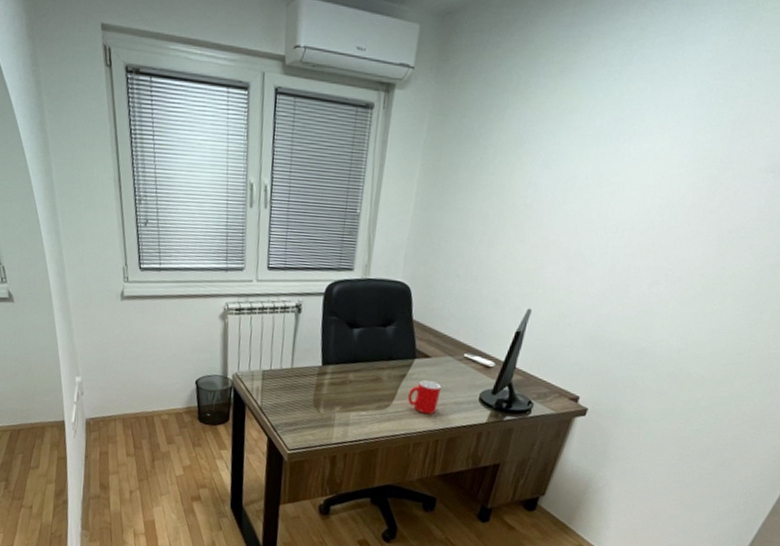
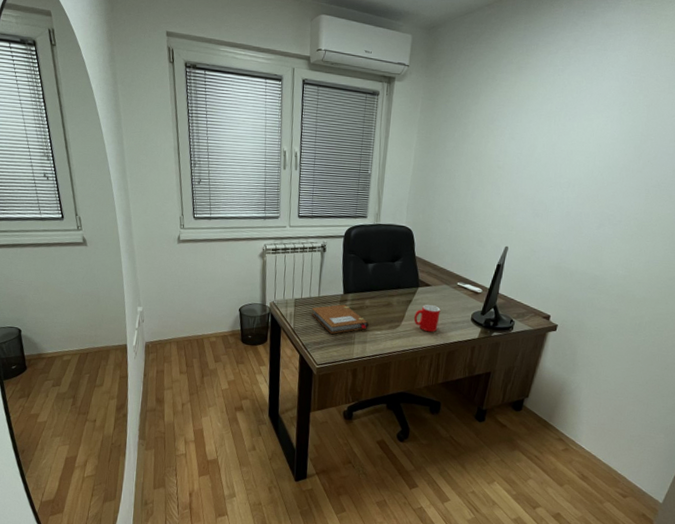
notebook: none [282,378,353,414] -> present [311,304,370,334]

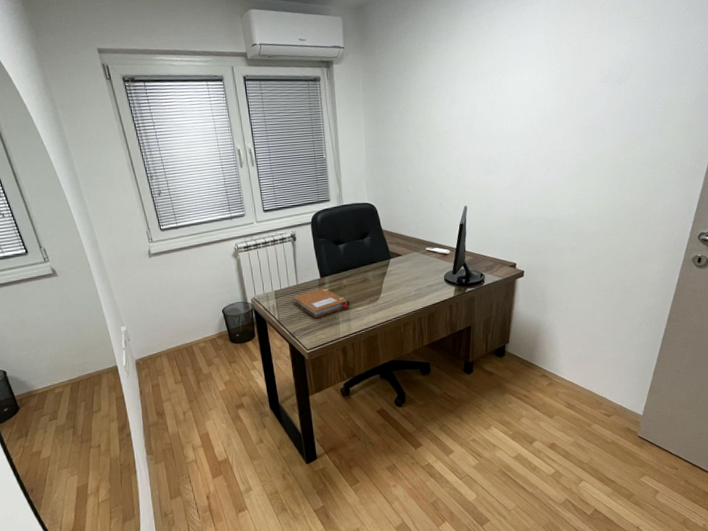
cup: present [413,305,441,332] -> none [390,273,415,300]

